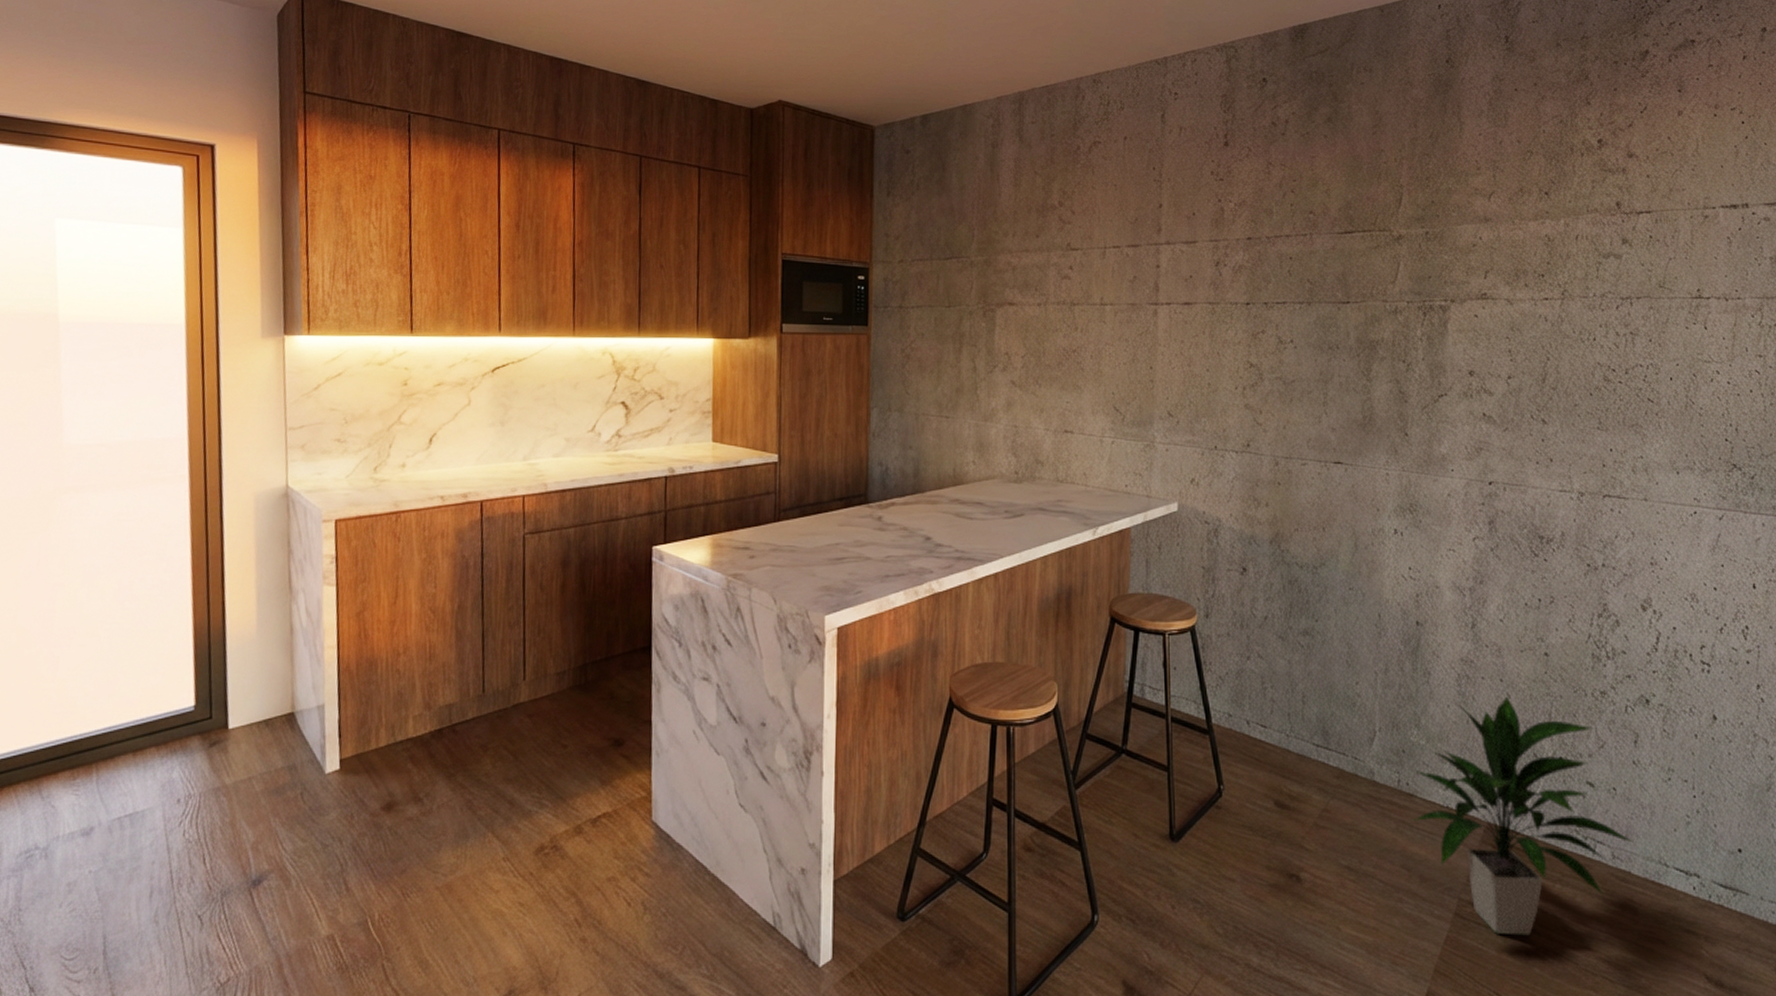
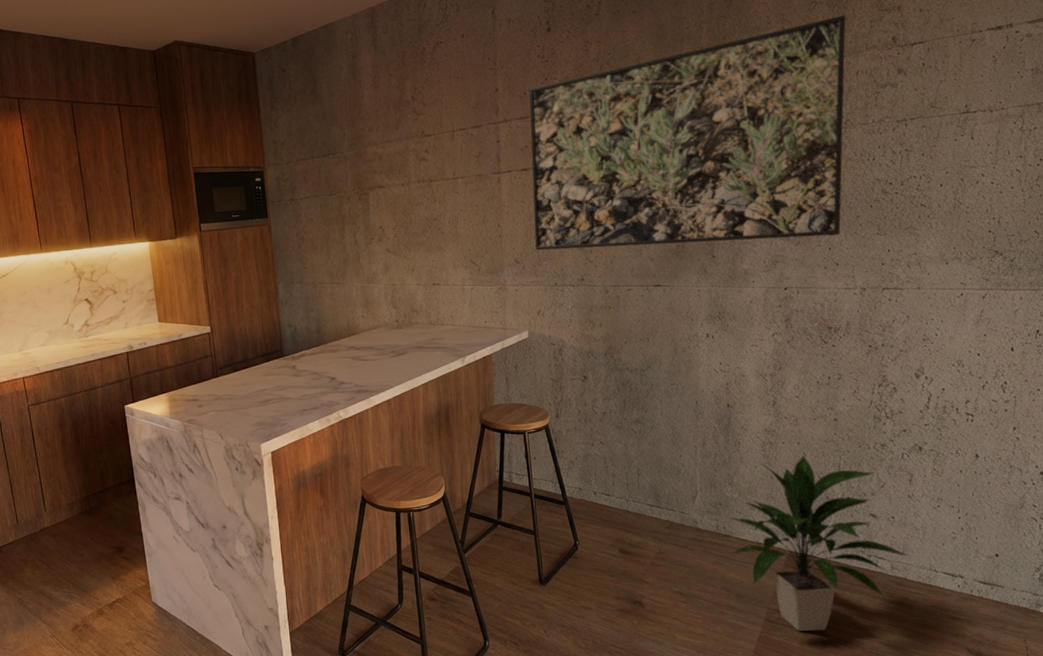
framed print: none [1194,170,1565,424] -> present [529,15,846,251]

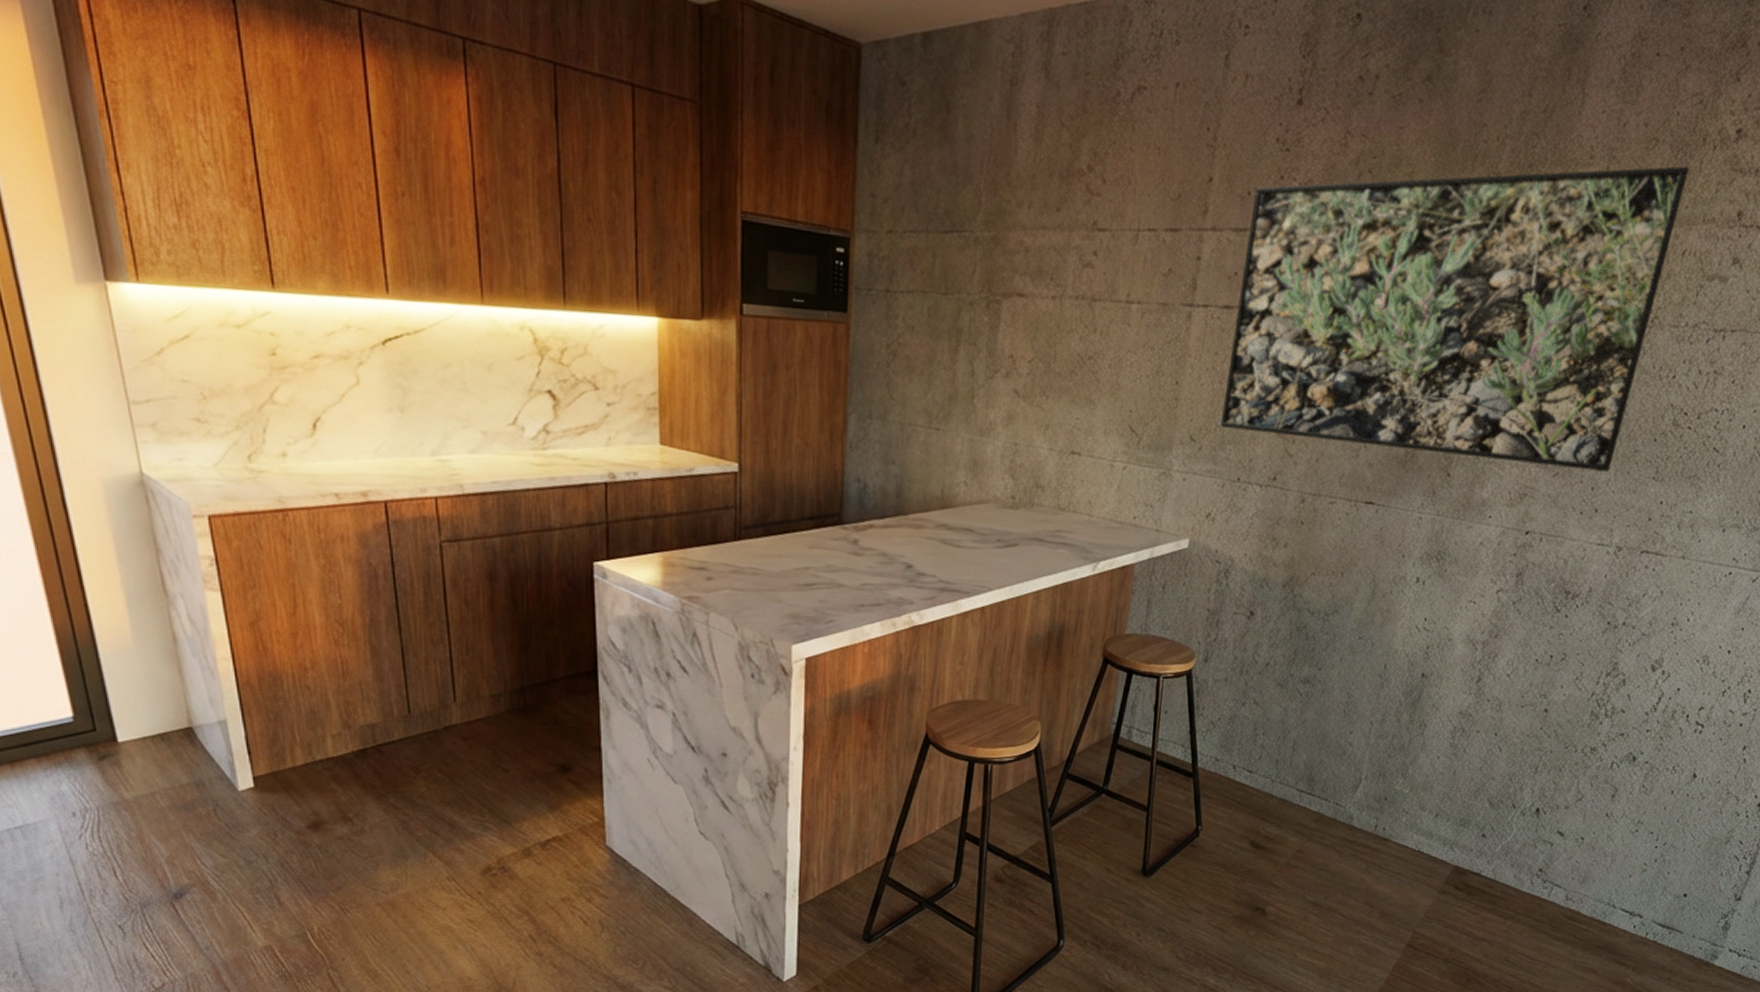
indoor plant: present [729,455,909,631] -> none [1383,749,1589,964]

